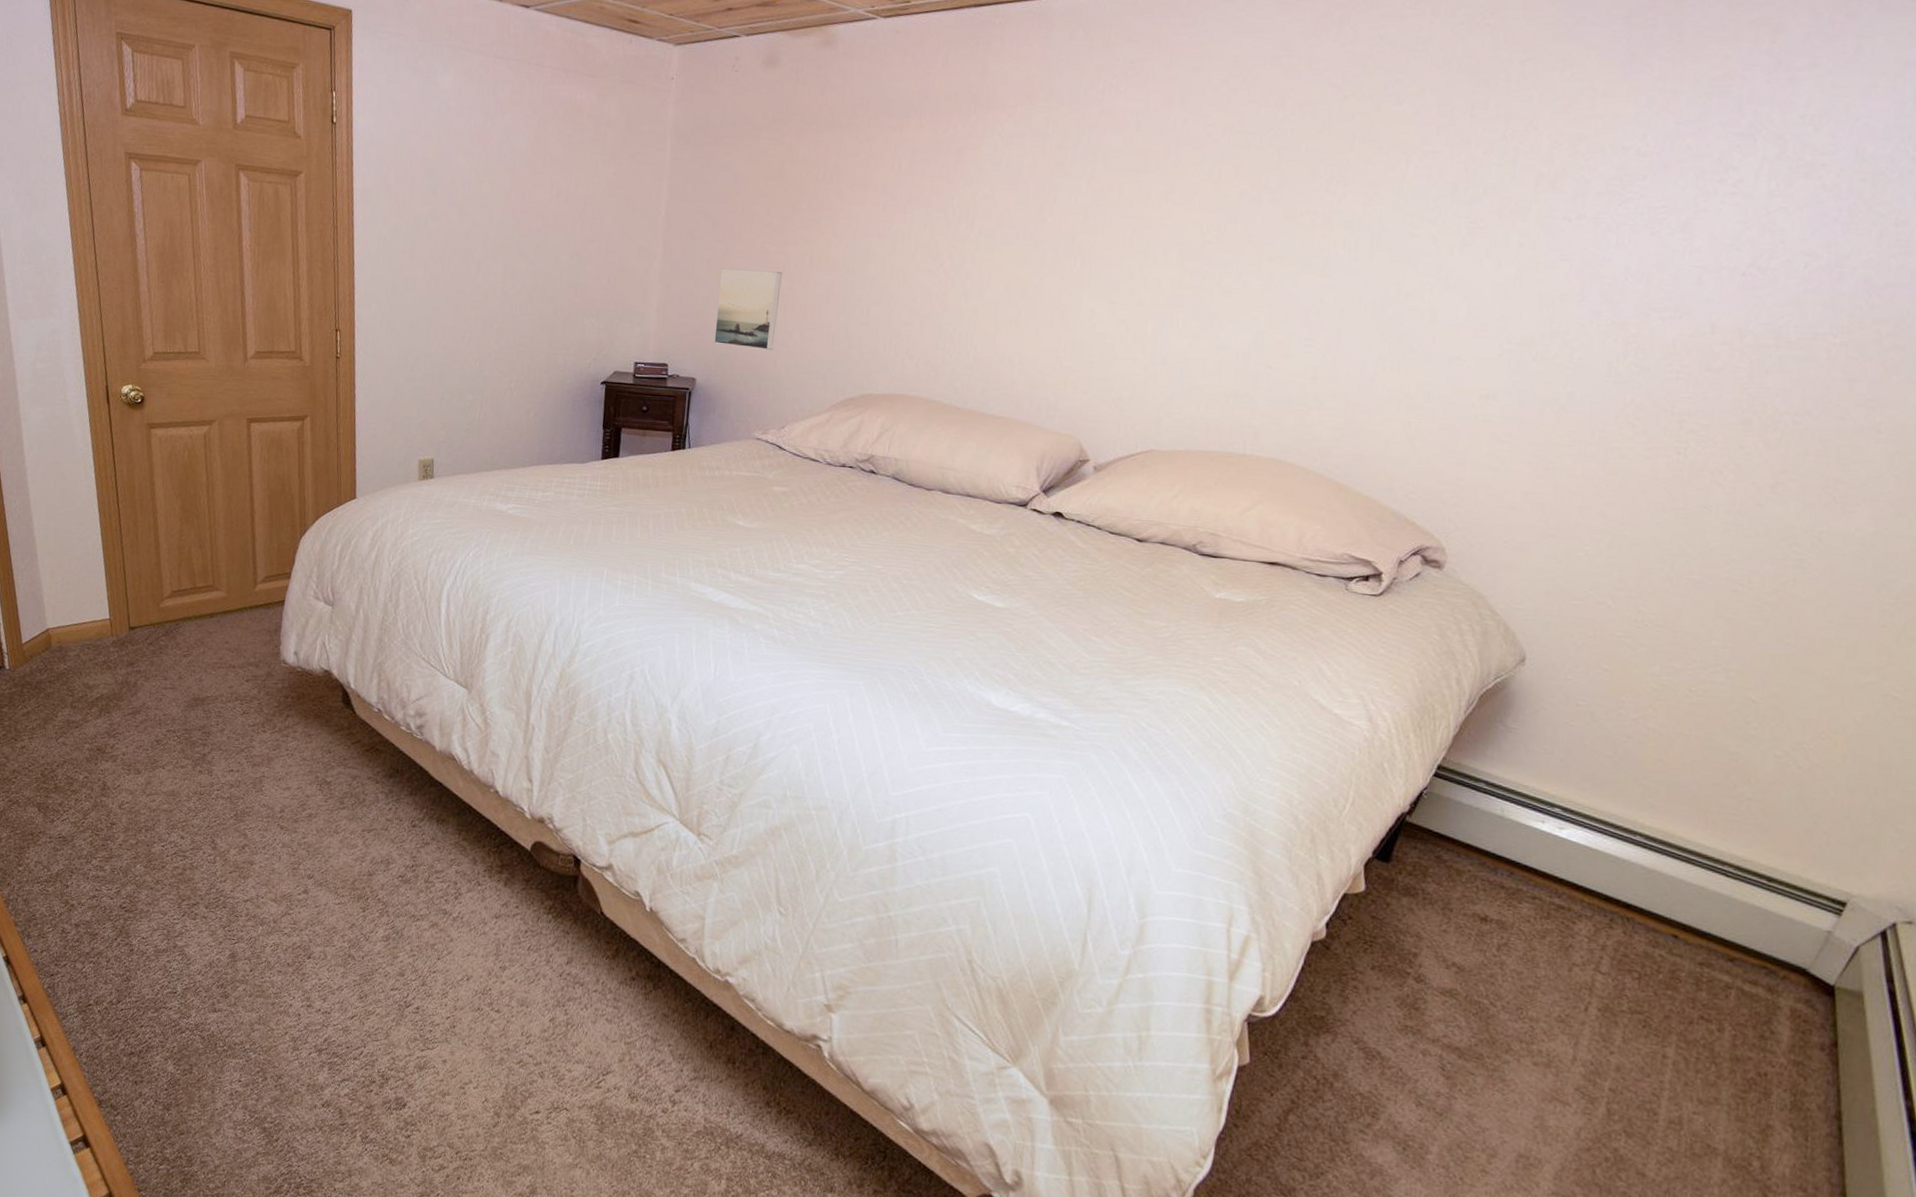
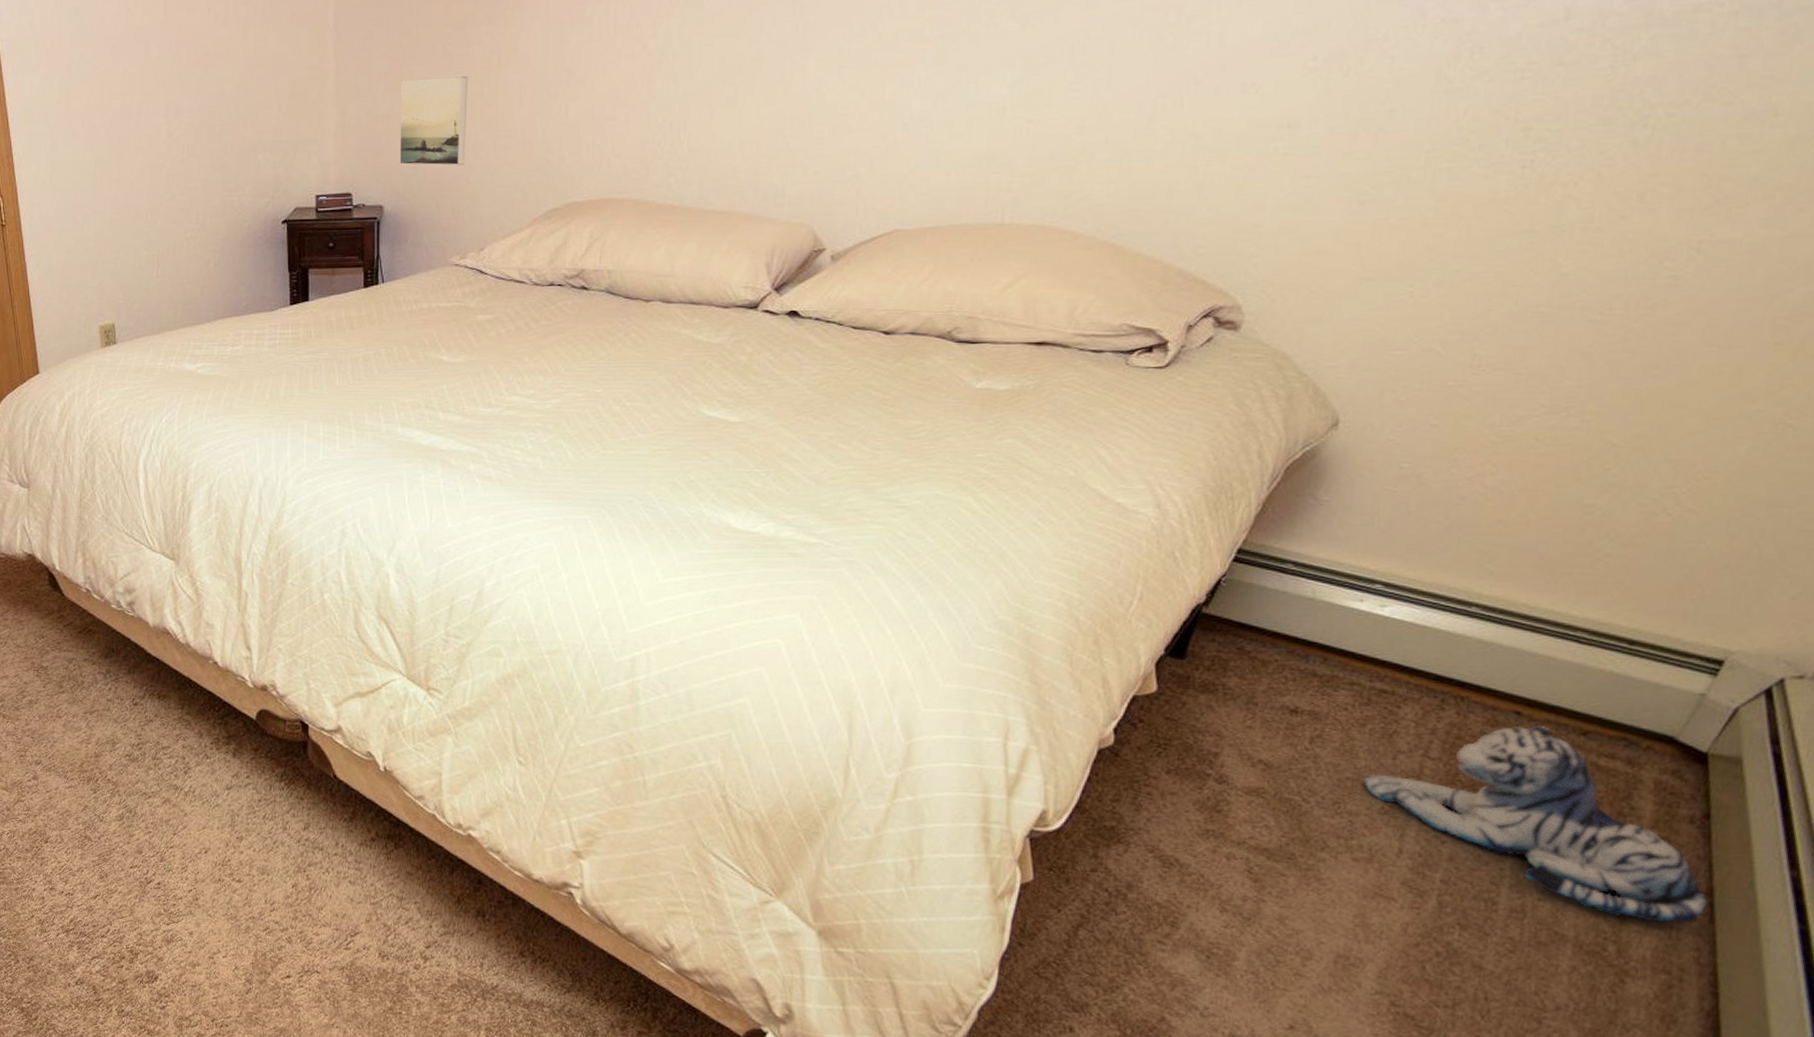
plush toy: none [1543,949,1837,1144] -> present [1363,726,1707,924]

